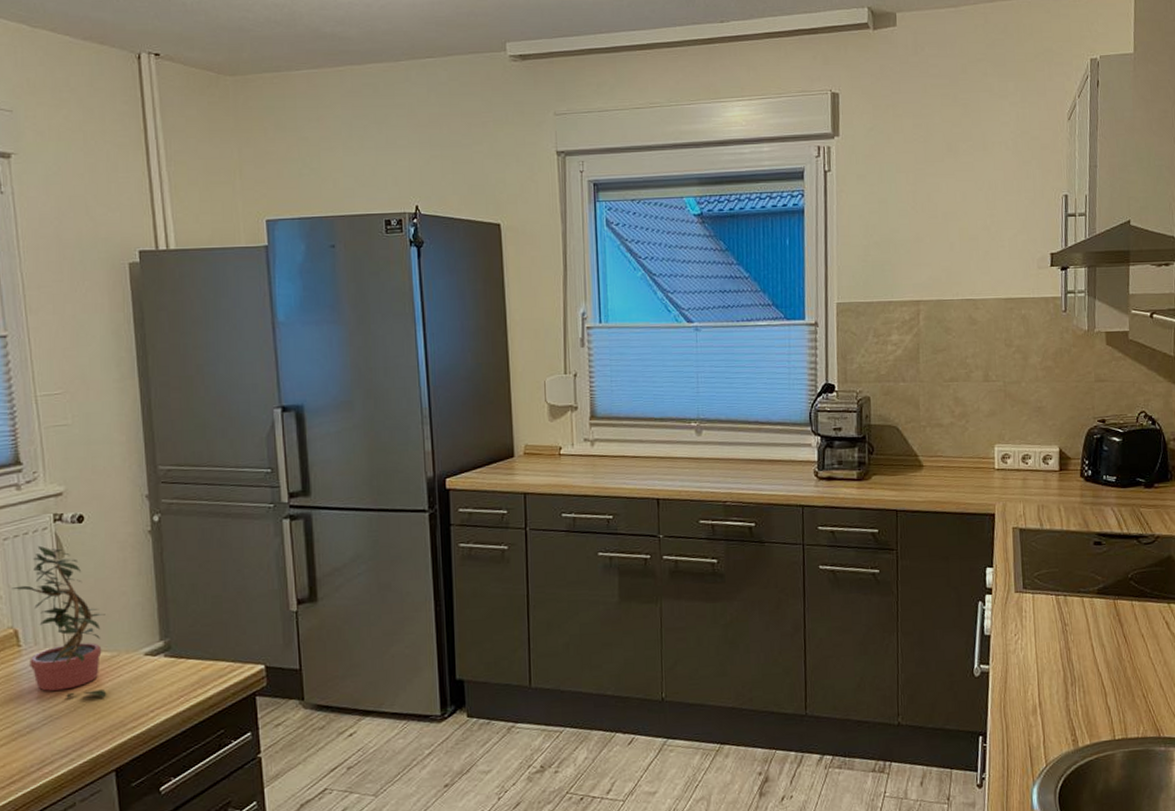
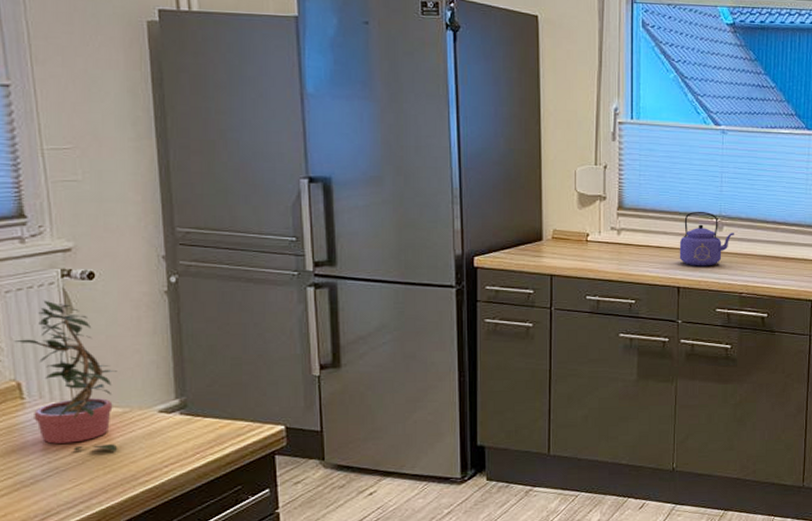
kettle: none [656,415,714,475] -> present [679,211,734,266]

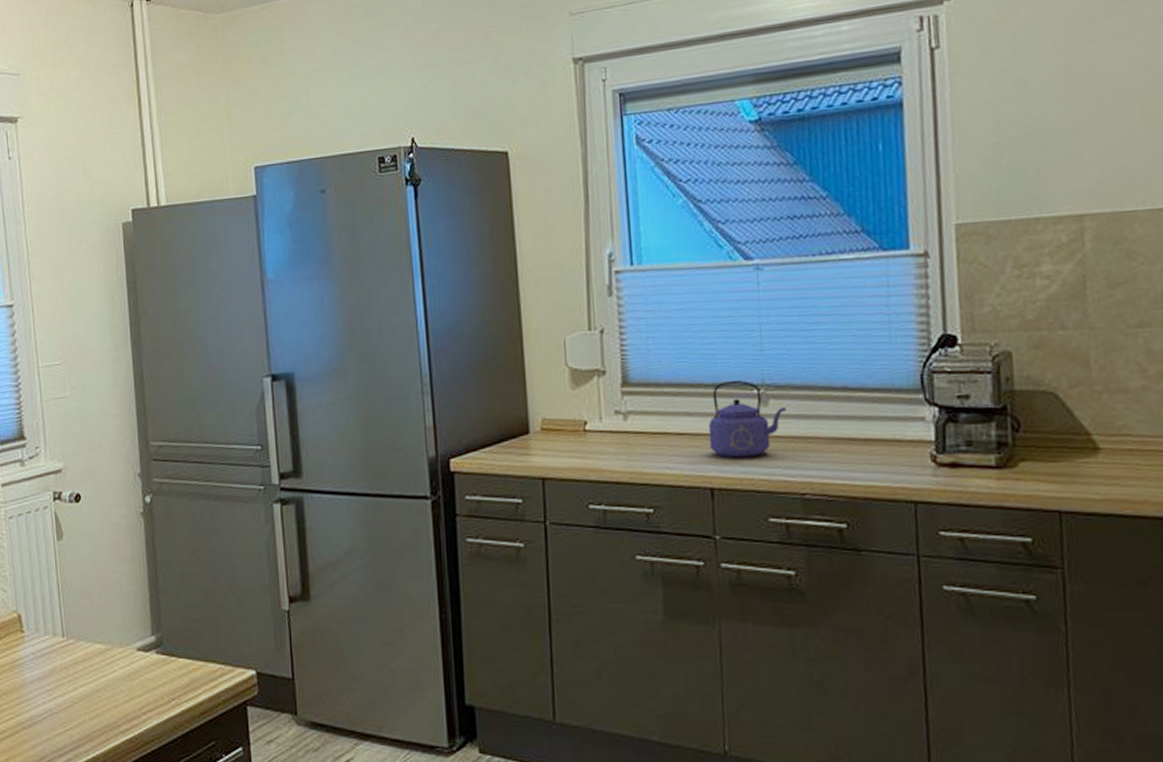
potted plant: present [14,300,117,452] -> none [16,525,101,695]

